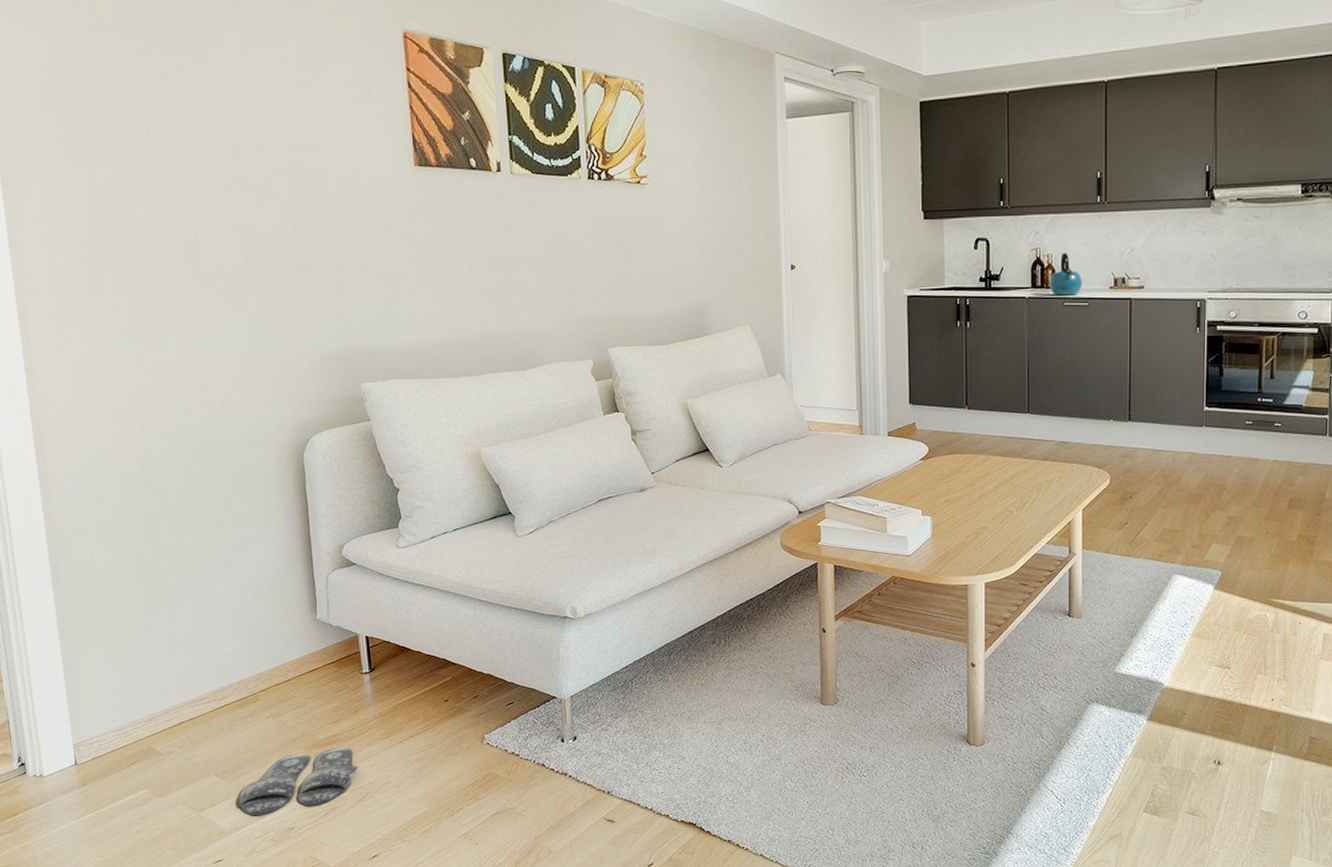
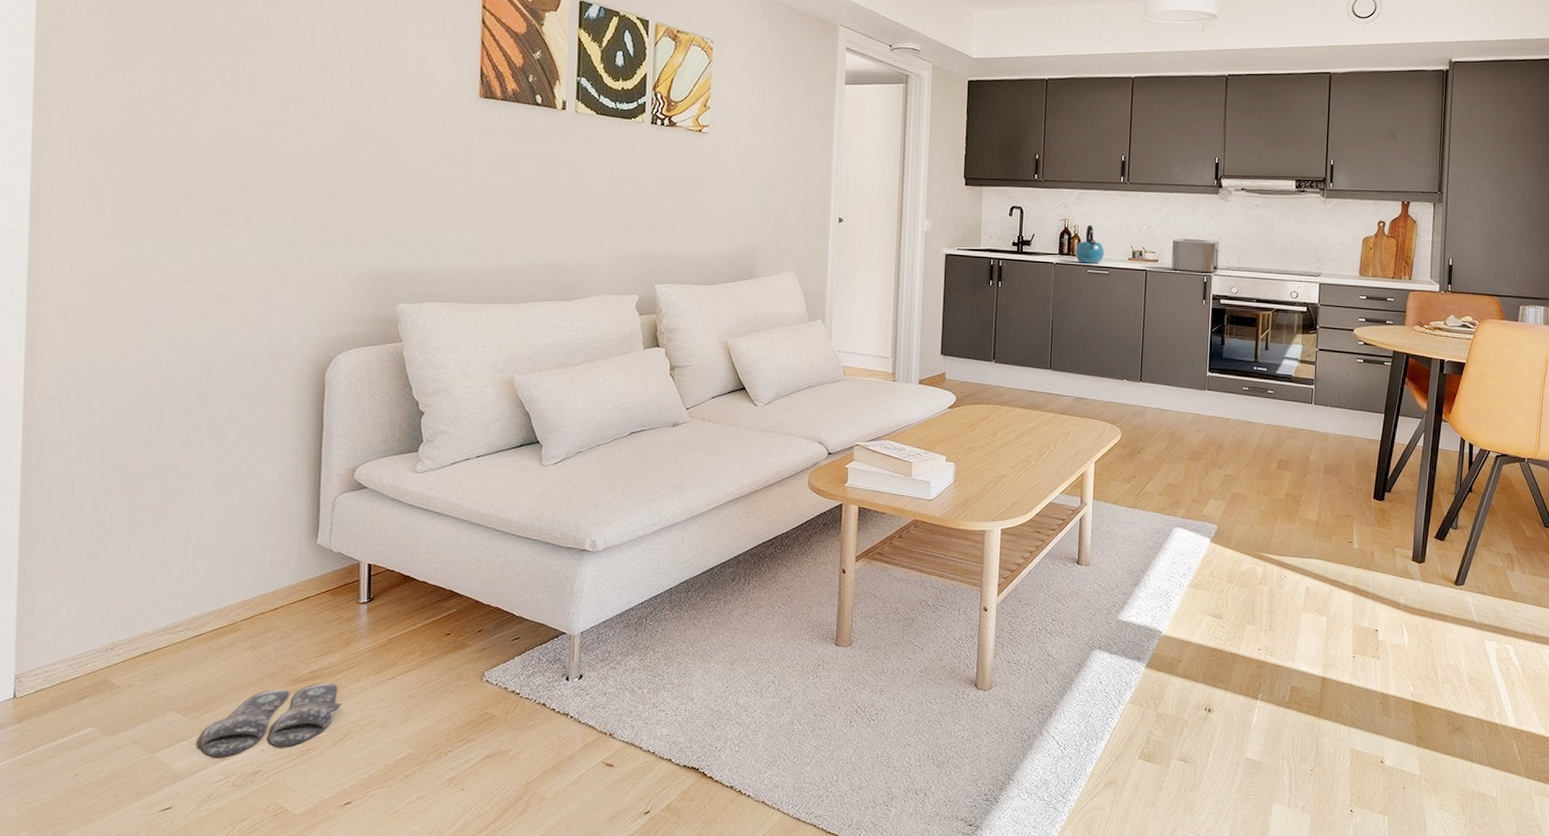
toaster: none [1159,259,1216,298] -> present [1171,238,1221,274]

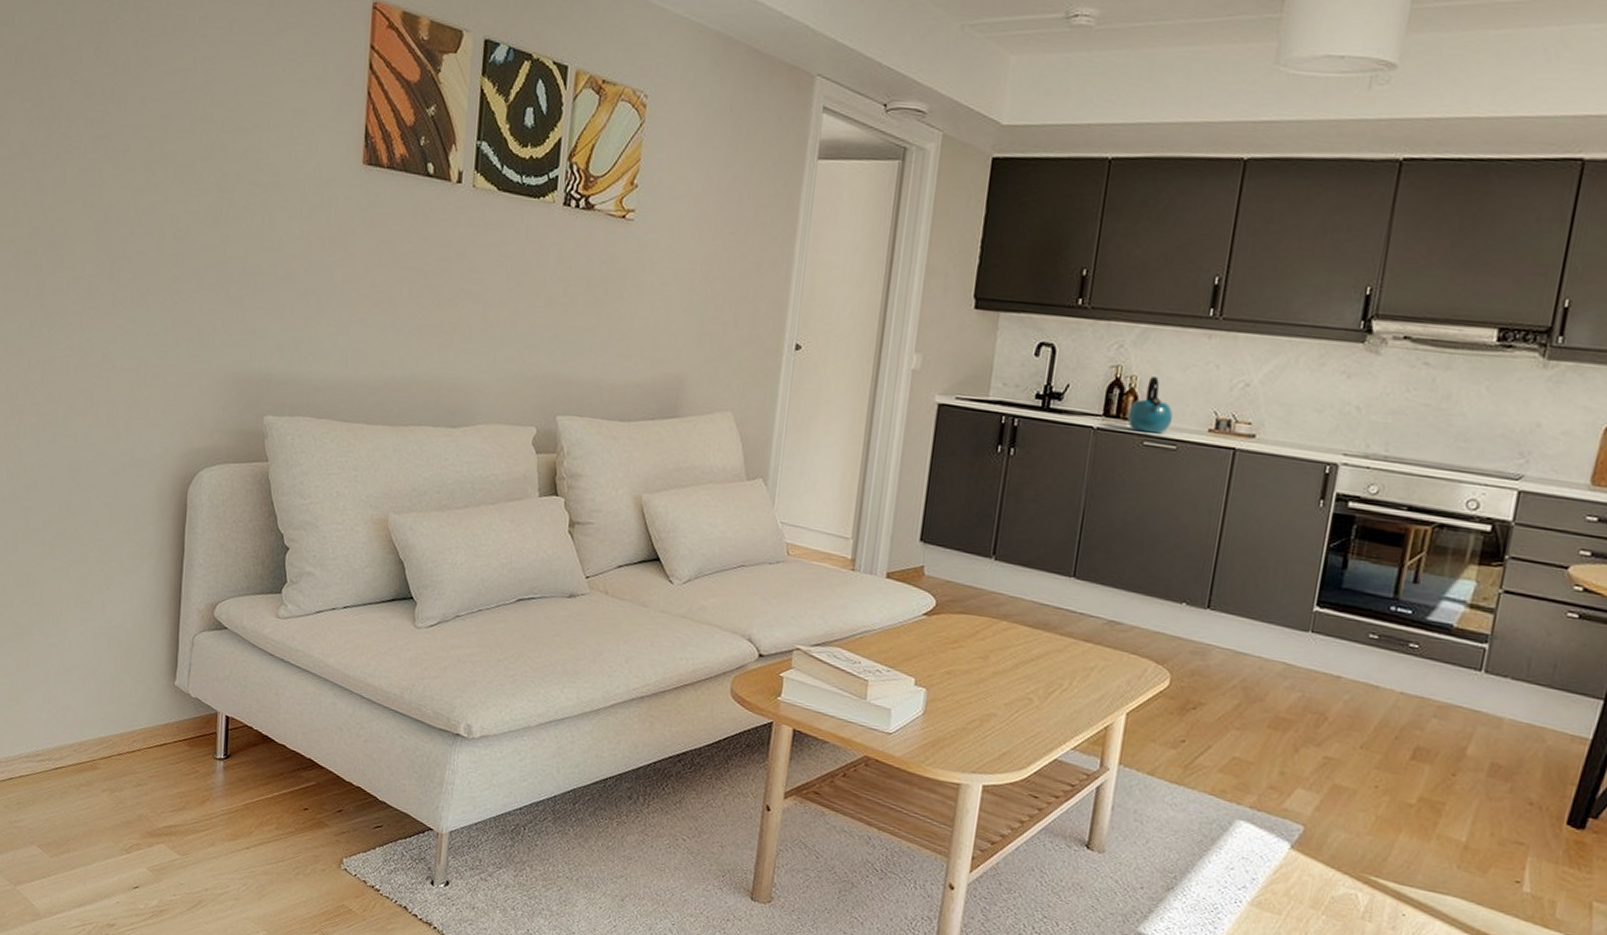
slippers: present [200,682,343,758] -> none [59,838,197,905]
toaster: present [1171,238,1221,274] -> none [1274,405,1359,462]

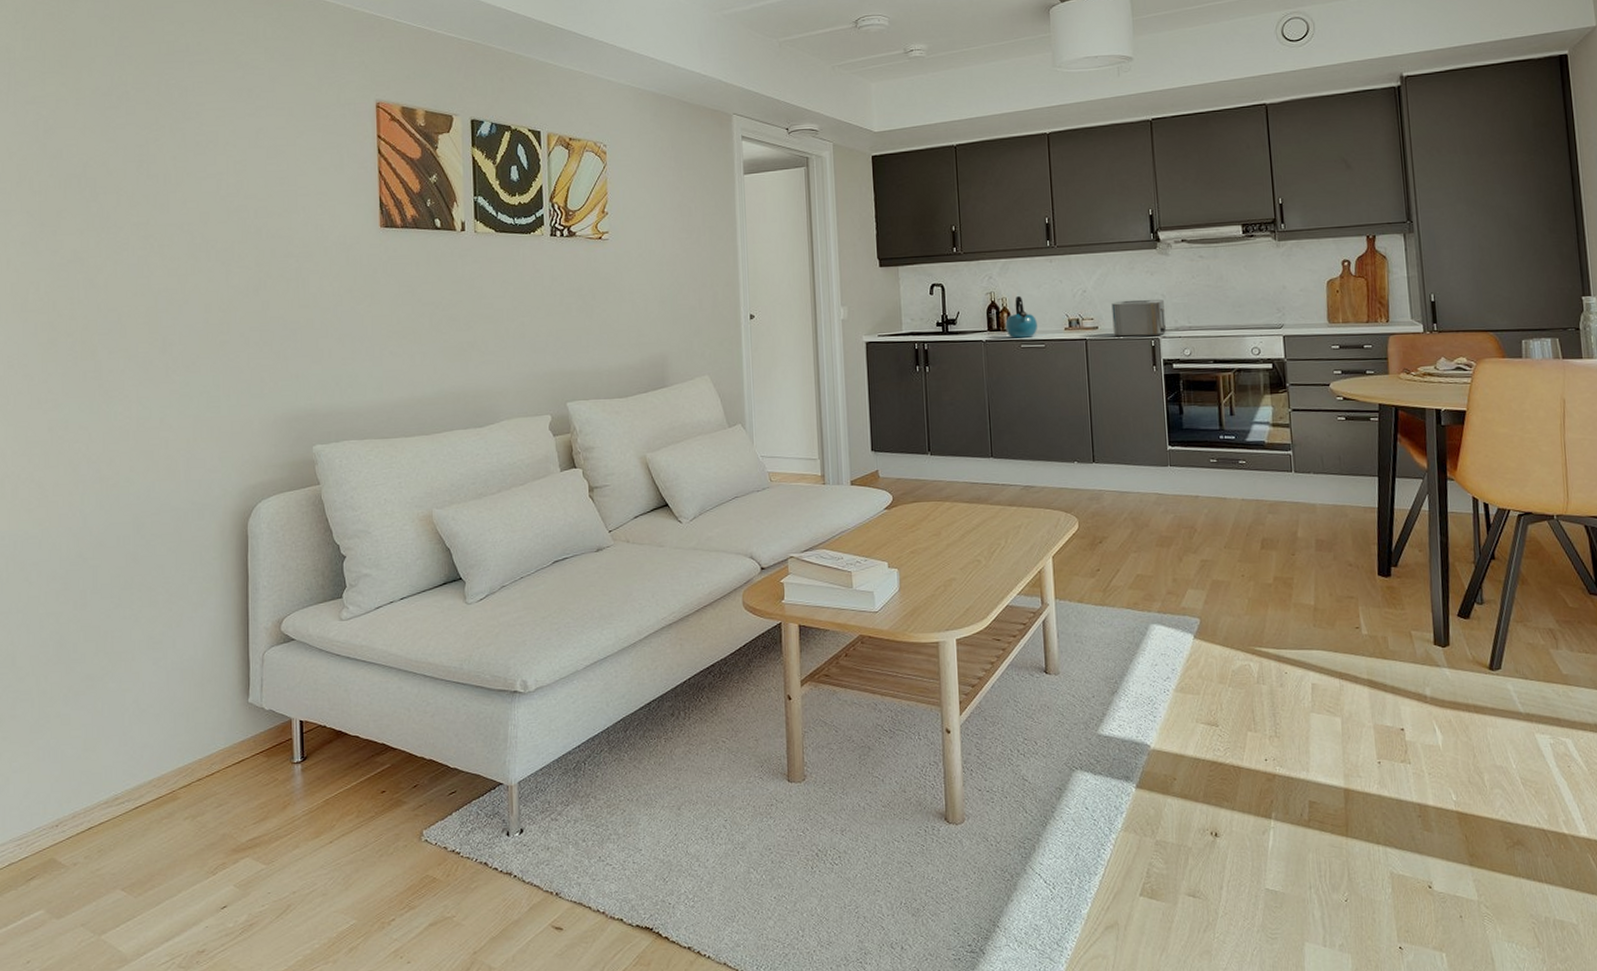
toaster: none [1274,405,1359,462] -> present [1111,298,1167,338]

